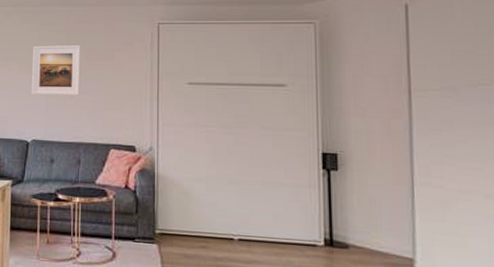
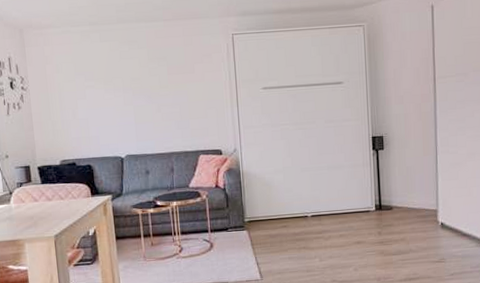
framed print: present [32,45,81,96] -> none [116,61,167,112]

